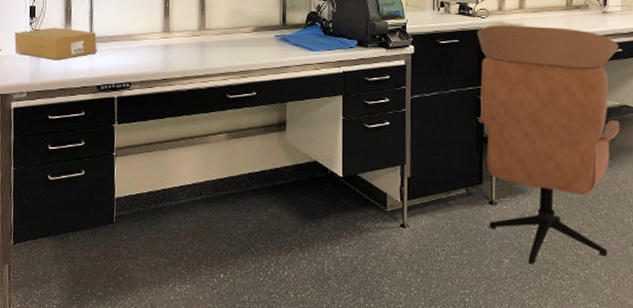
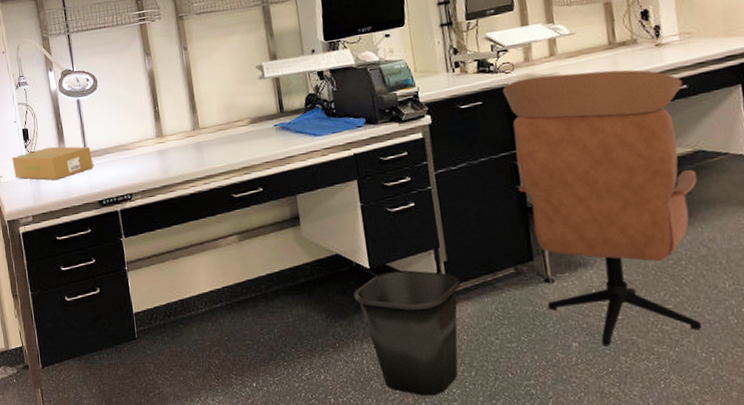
waste bin: none [325,181,419,298] -> present [353,270,461,396]

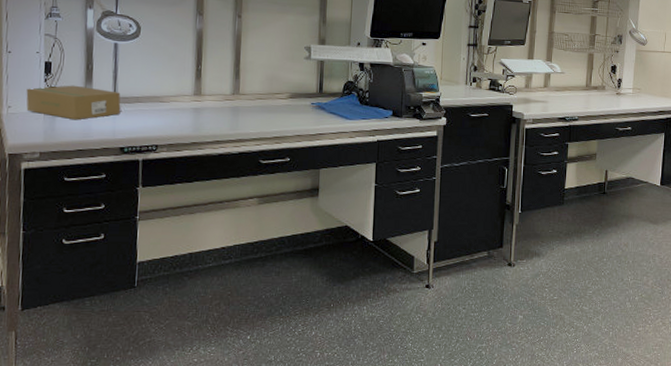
waste bin: present [353,270,461,396] -> none [354,245,444,354]
office chair: present [502,69,702,346] -> none [502,101,628,319]

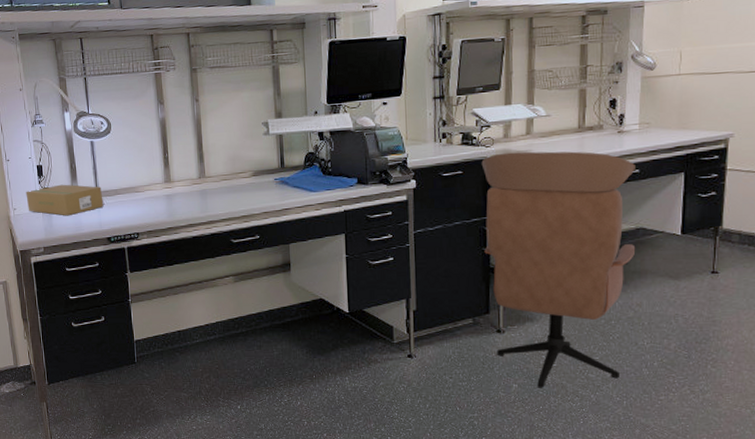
office chair: none [502,101,628,319] -> present [481,151,636,388]

